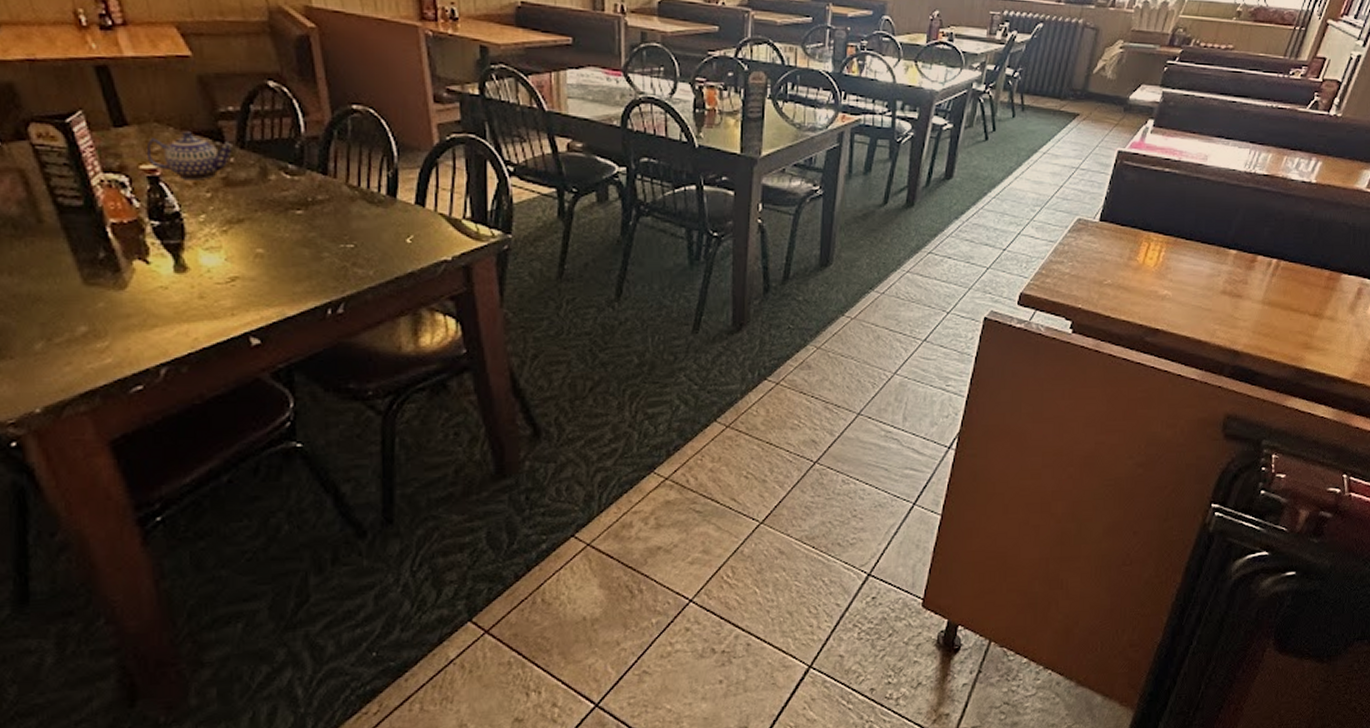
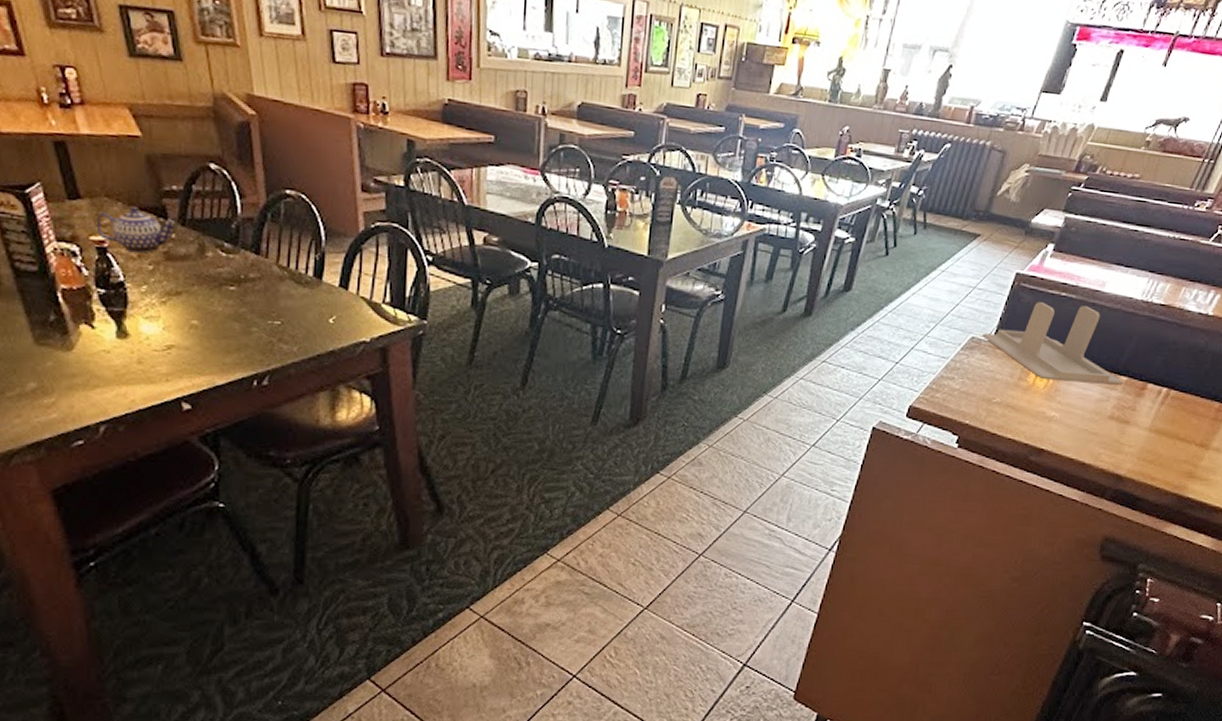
napkin holder: none [1089,179,1233,259] -> present [982,302,1123,385]

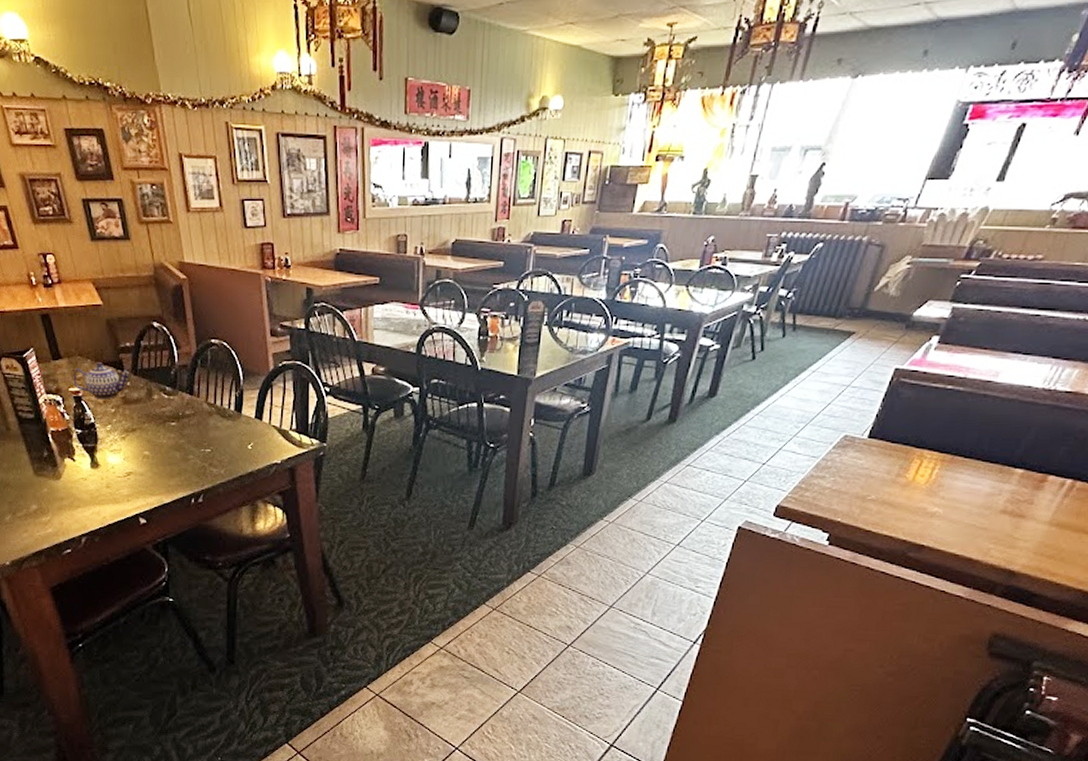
napkin holder: present [982,302,1123,385] -> none [856,397,1019,478]

